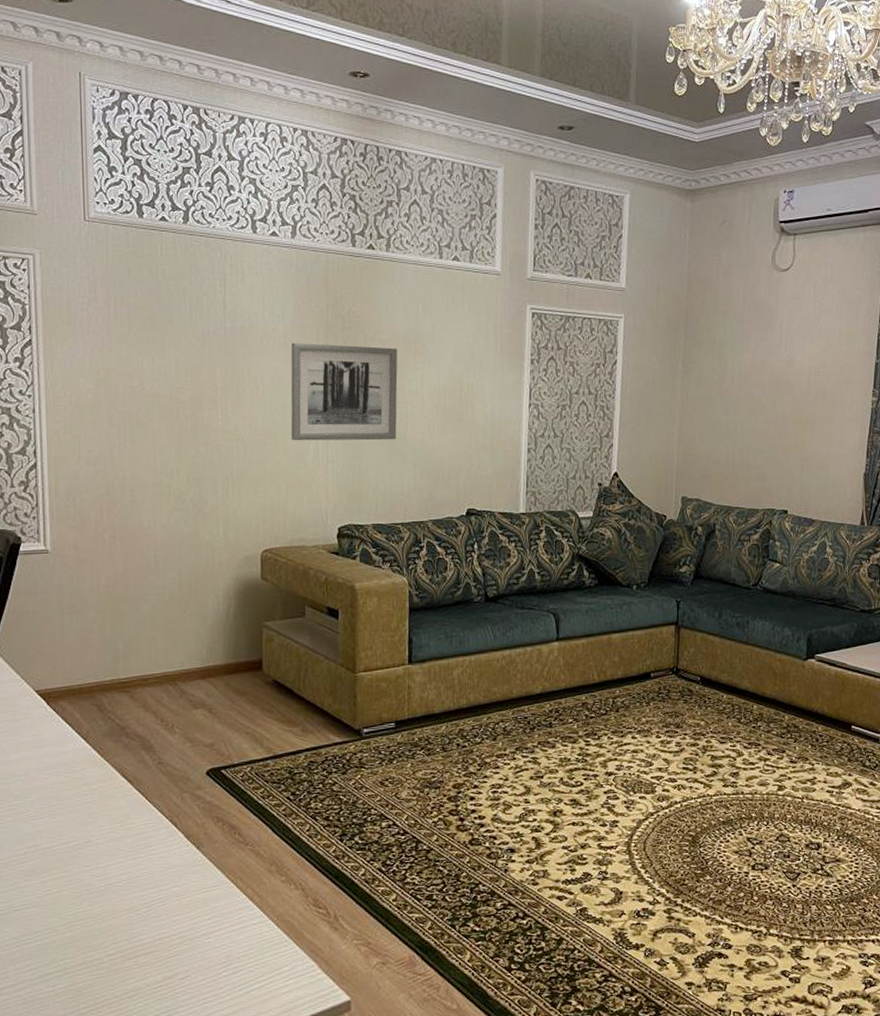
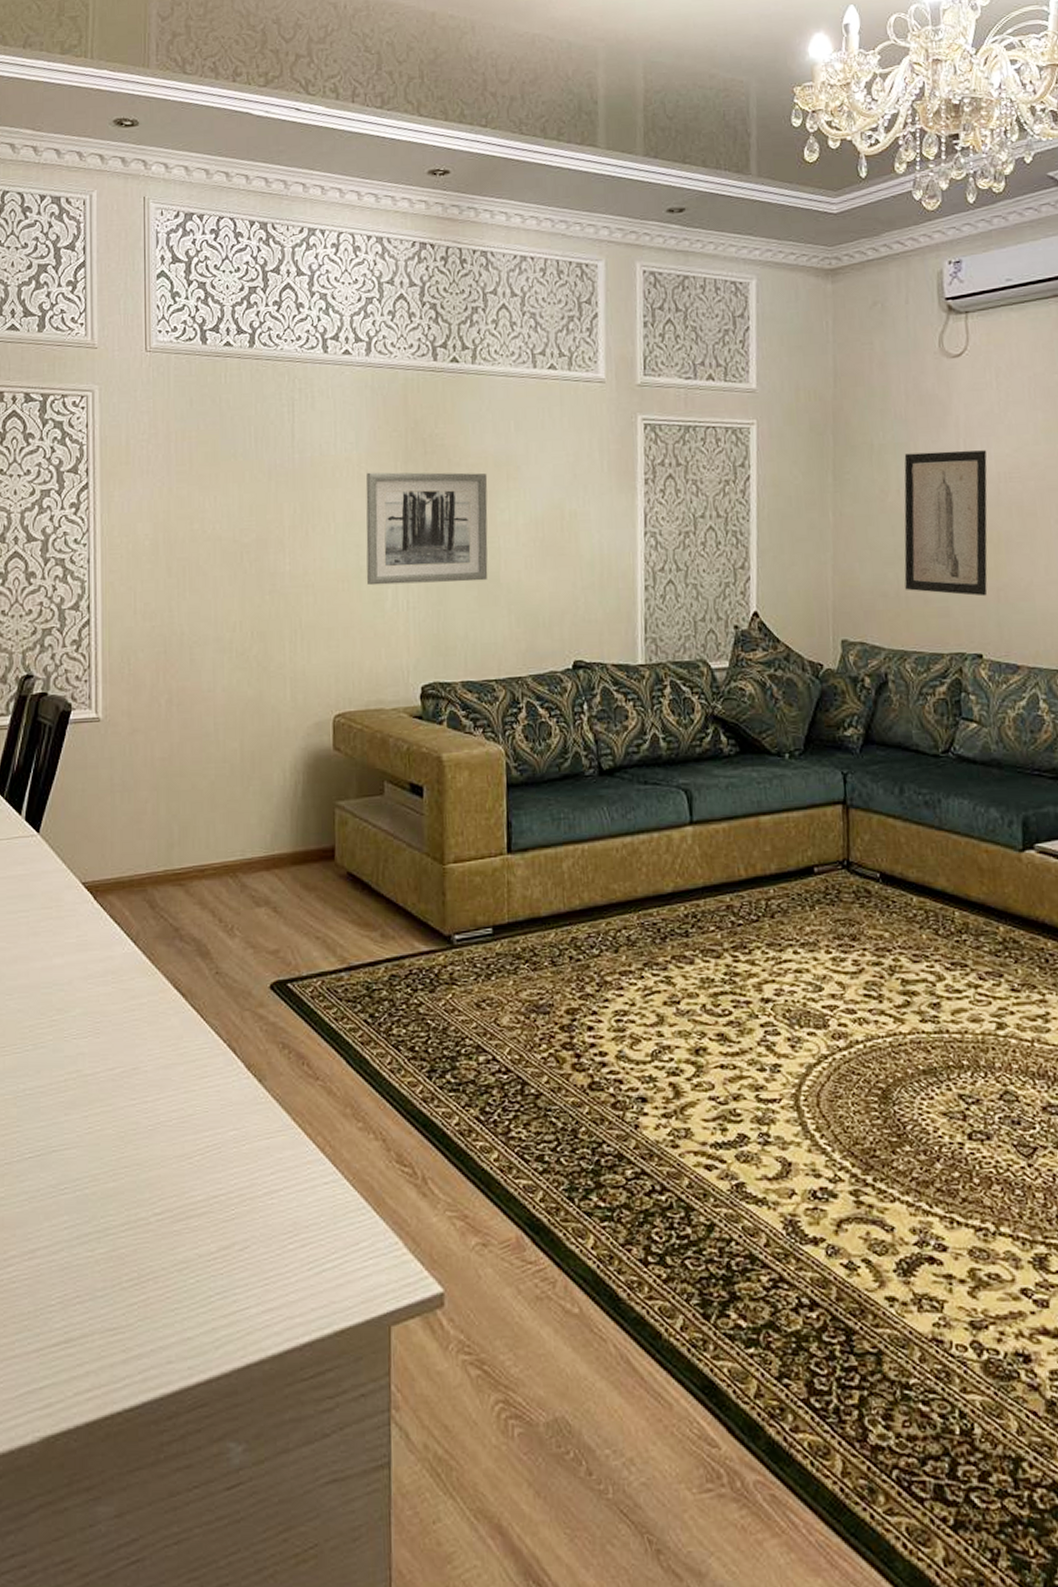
wall art: none [733,348,803,465] -> present [904,450,988,597]

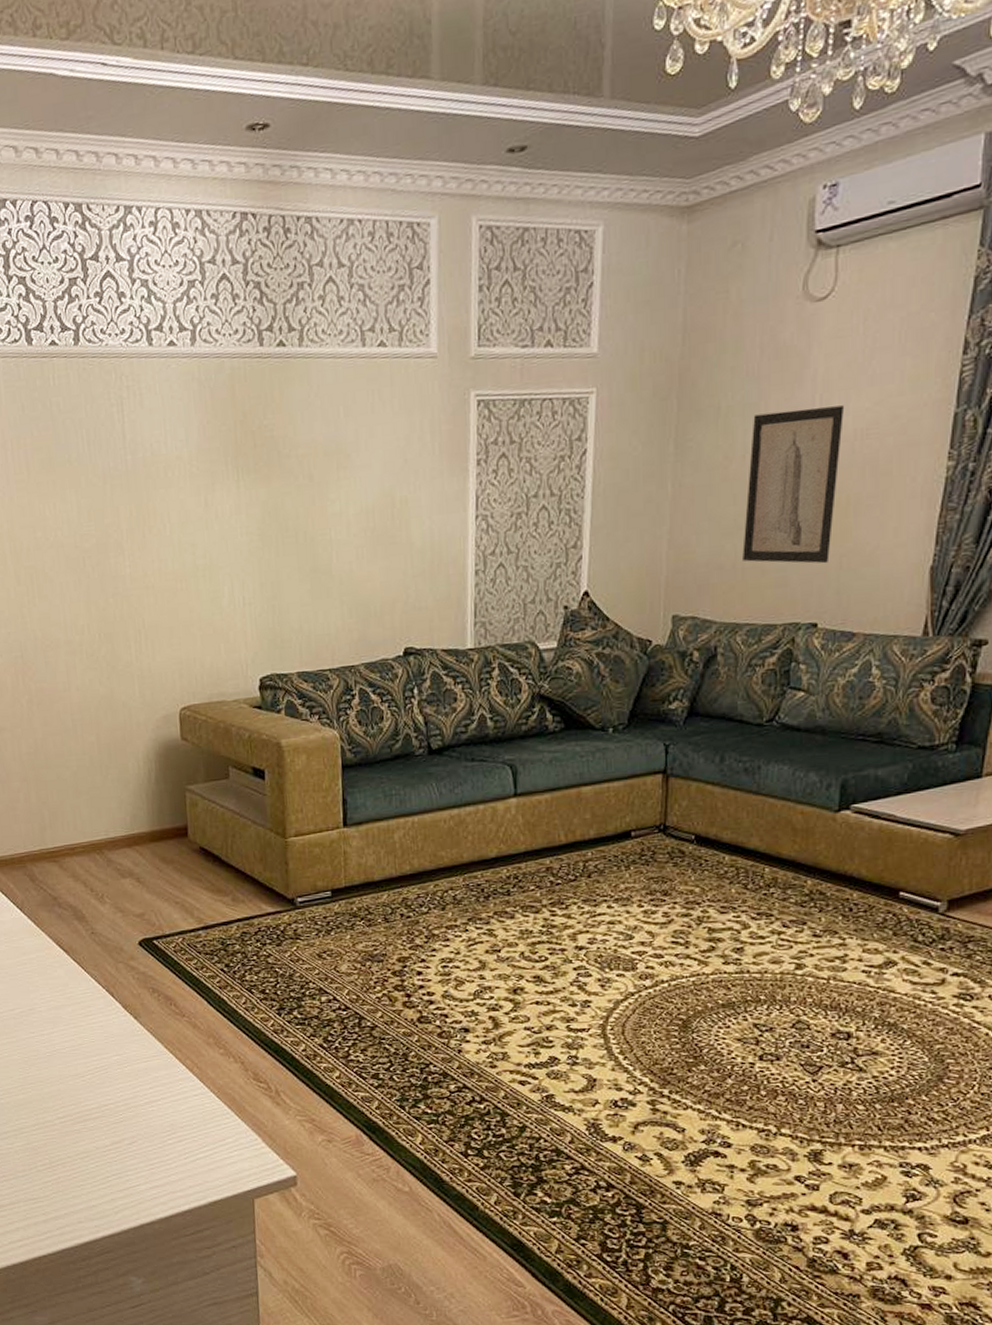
wall art: present [365,472,488,586] -> none [198,463,320,584]

